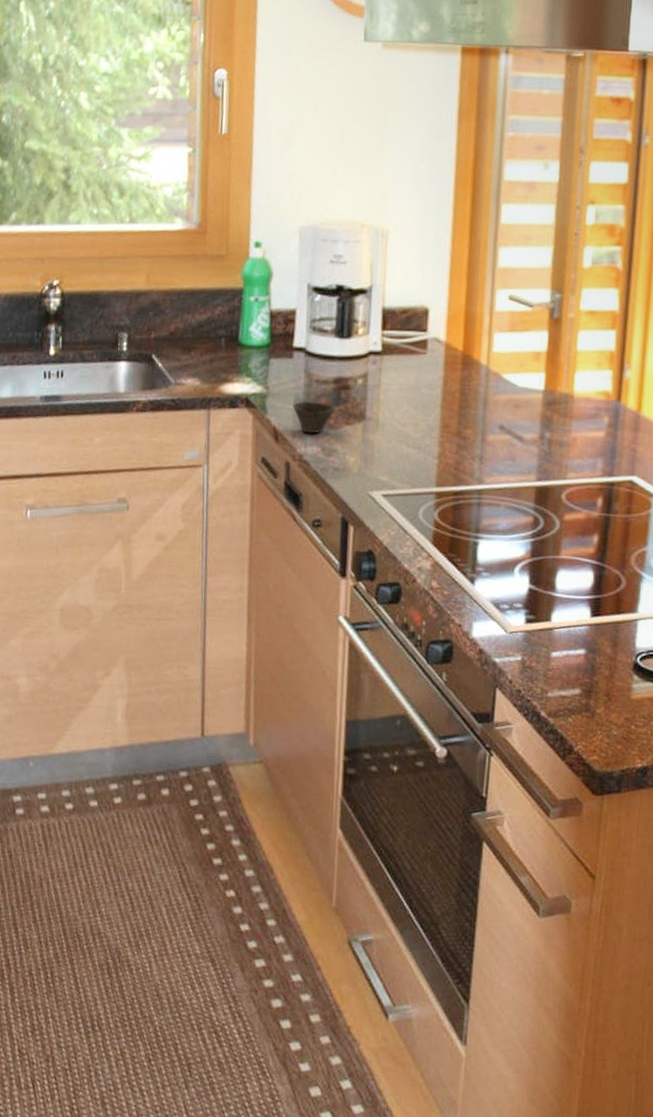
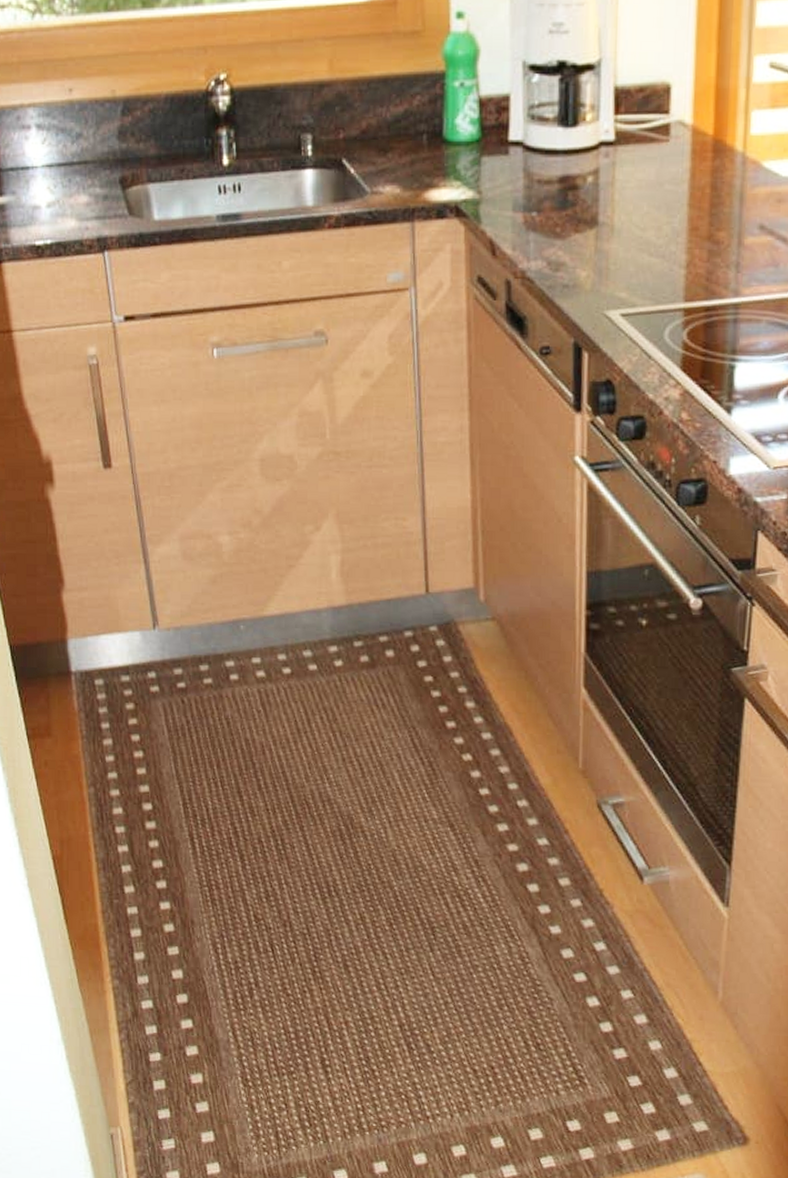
cup: present [292,401,336,434] -> none [511,207,563,245]

